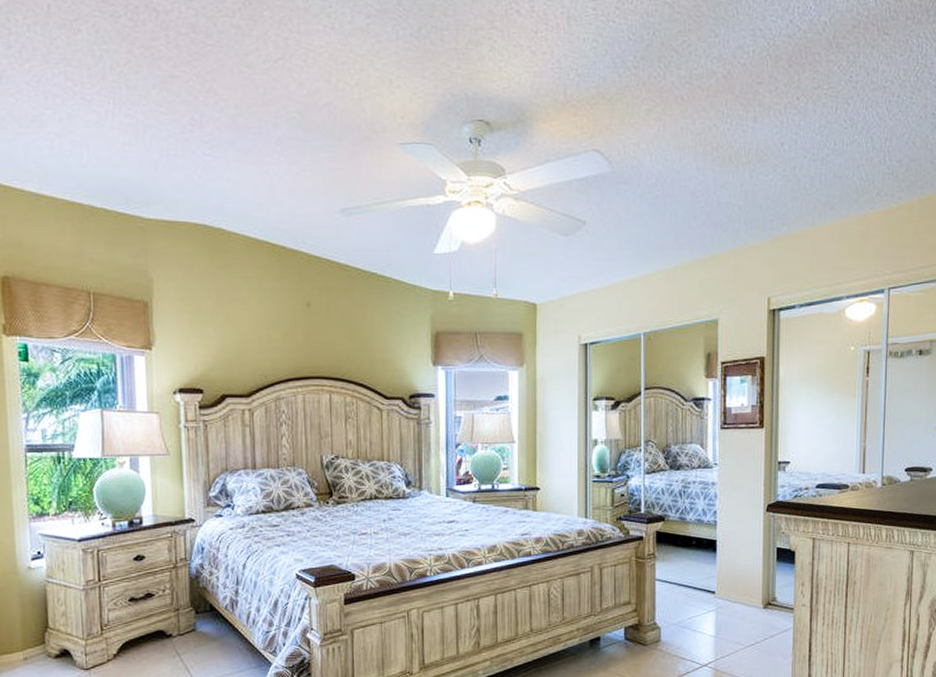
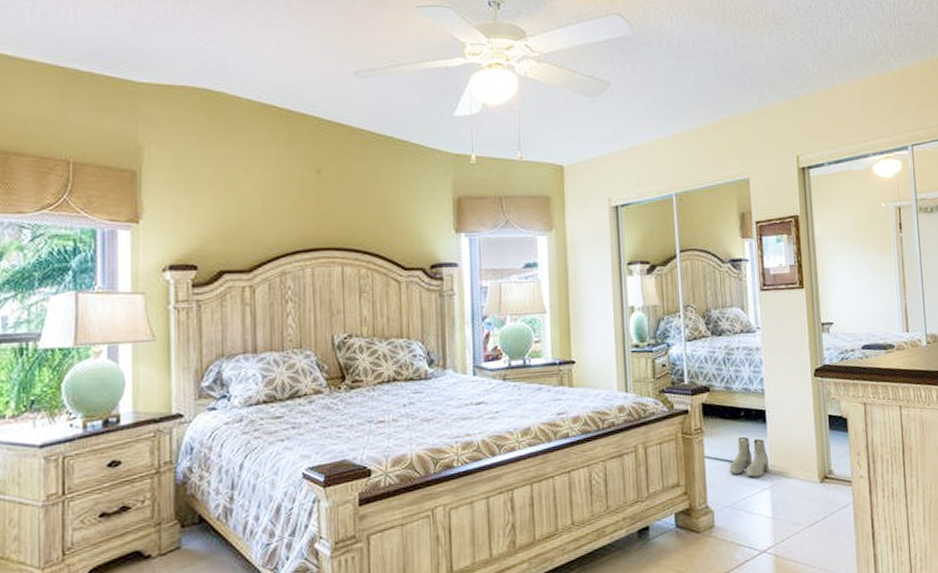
boots: none [677,563,716,600] -> present [729,436,769,478]

